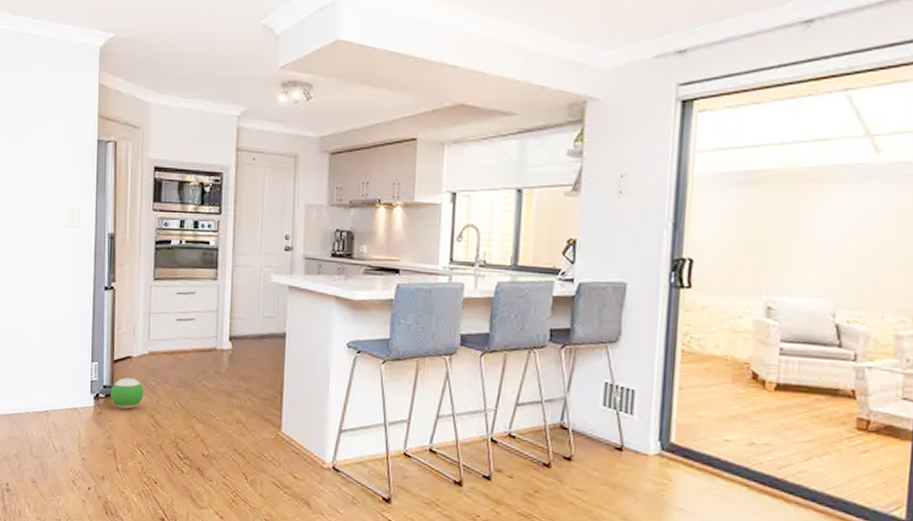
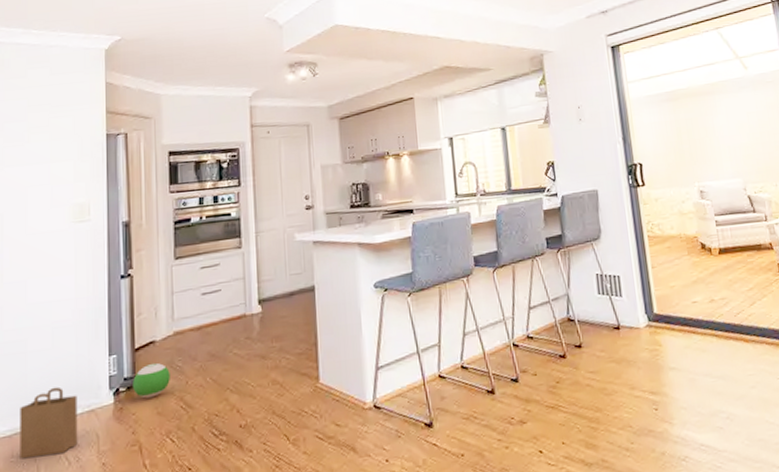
shopping bag: none [17,380,64,441] -> present [20,386,78,459]

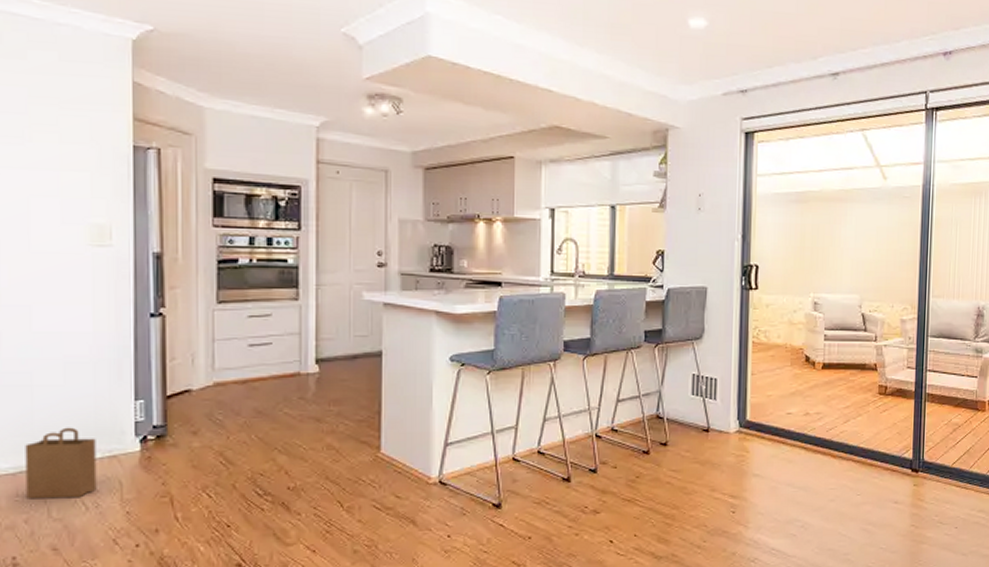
toy ball: present [133,362,170,399] -> none [164,413,208,450]

